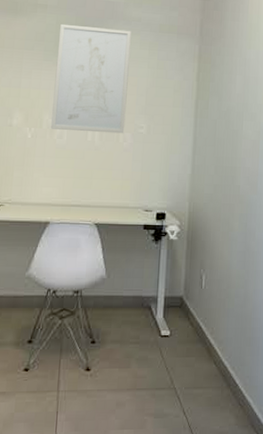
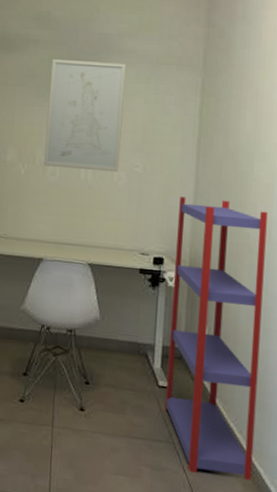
shelving unit: none [167,155,254,414] -> present [165,196,268,481]

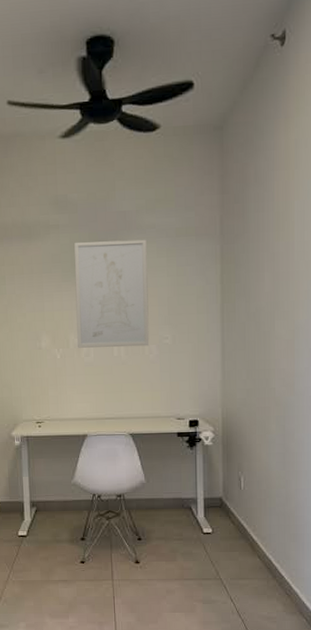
shelving unit: present [165,196,268,481] -> none [208,360,290,601]

